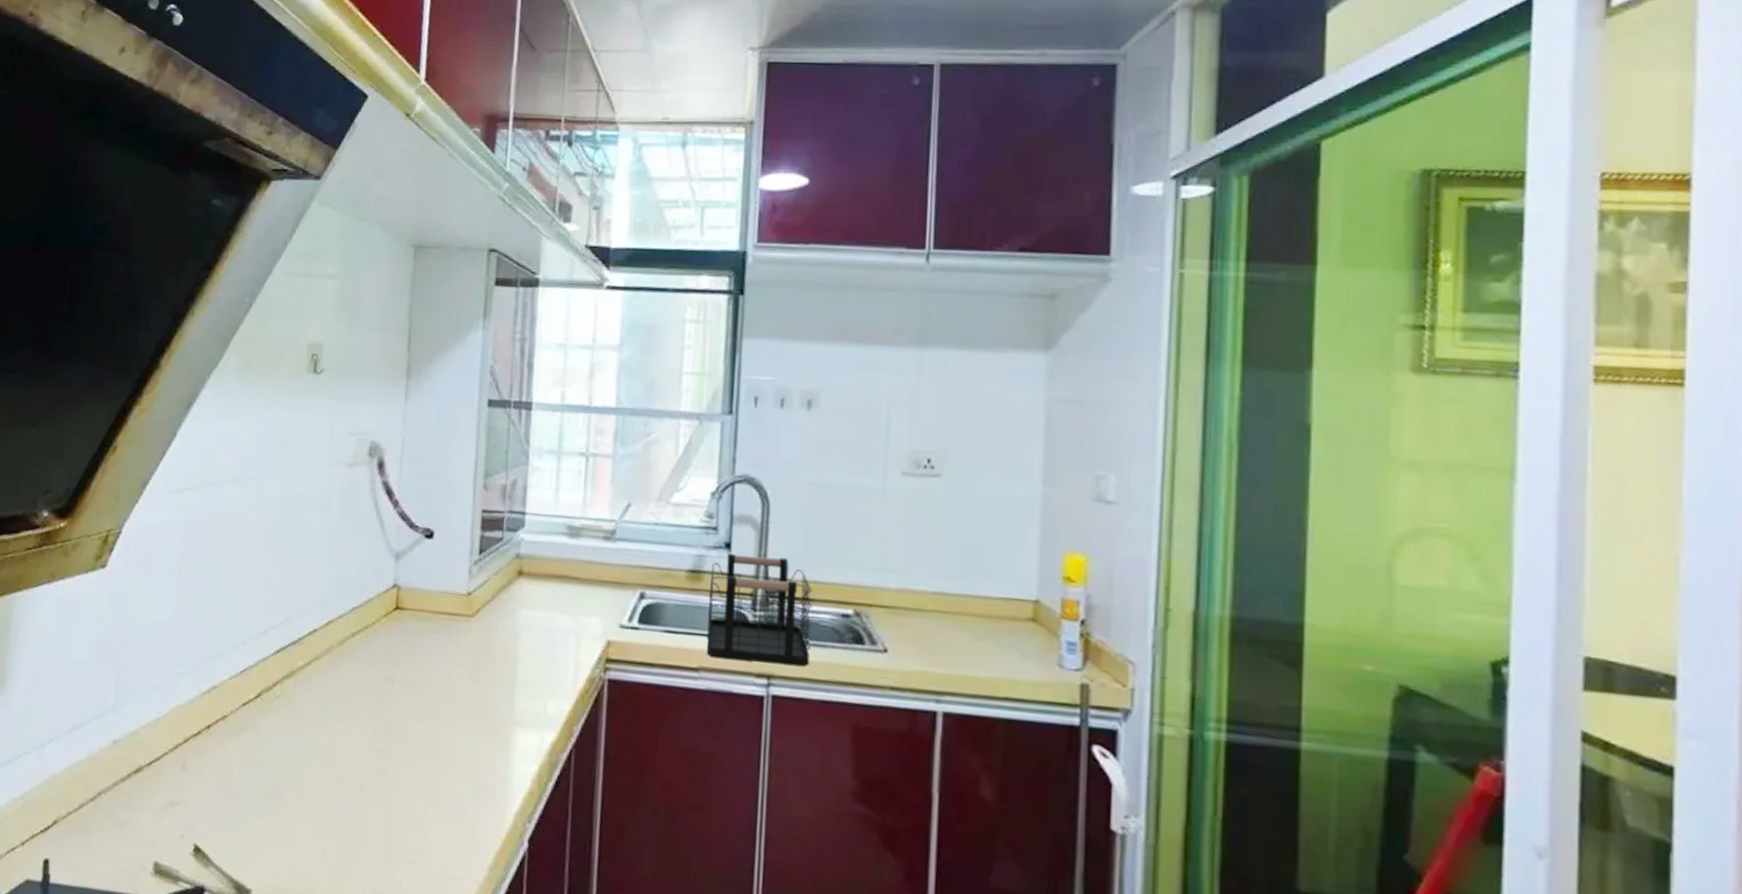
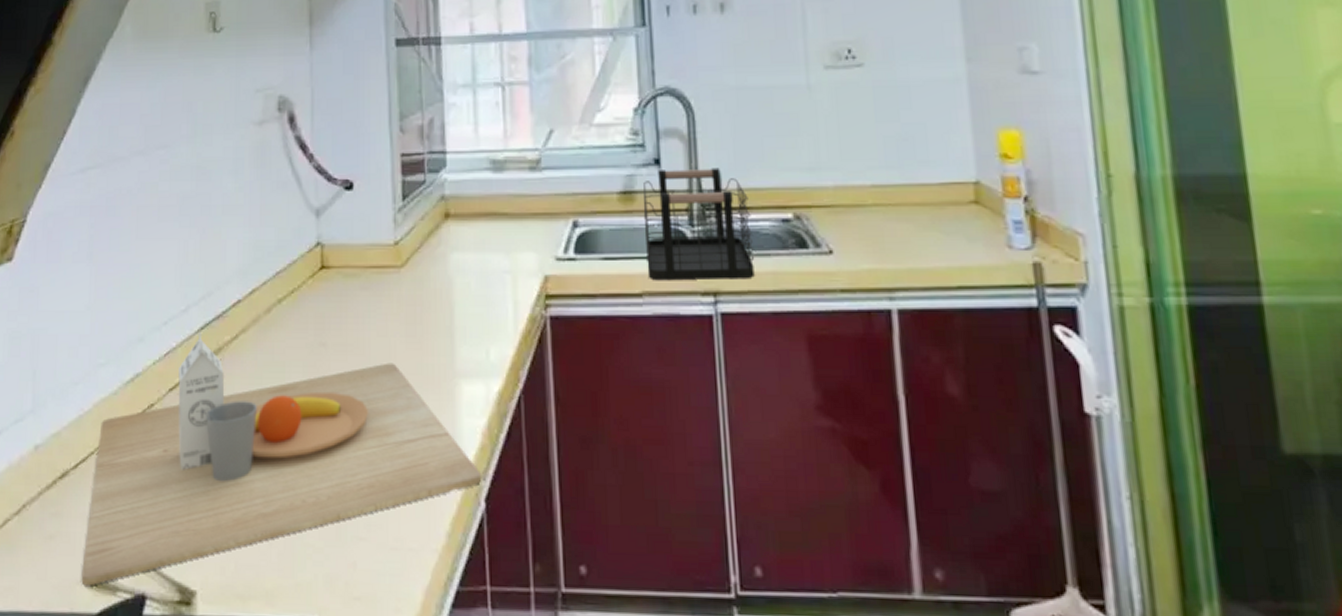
cutting board: none [146,653,527,873] -> present [81,331,481,586]

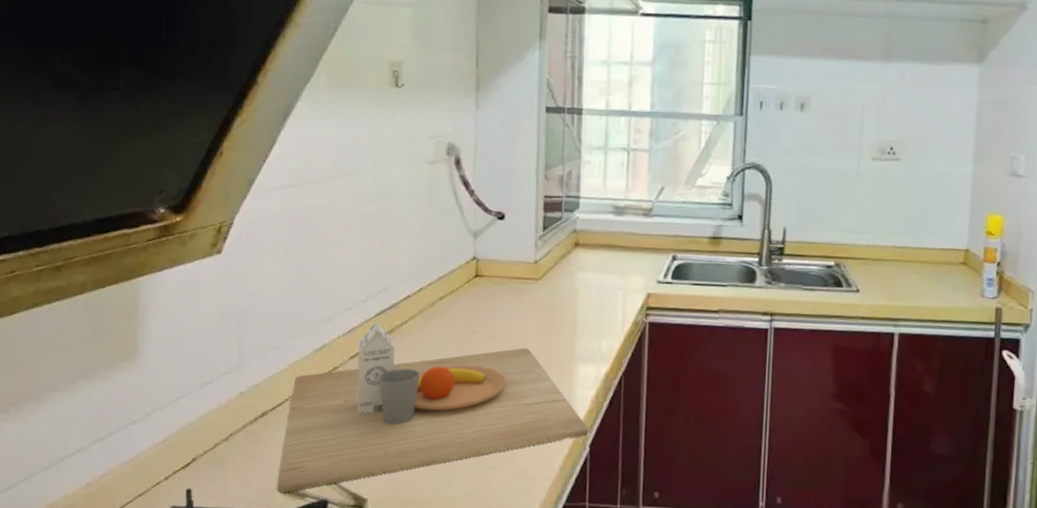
dish rack: present [643,168,755,281] -> none [724,223,804,305]

